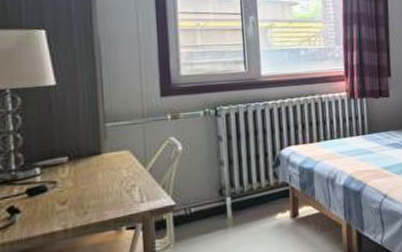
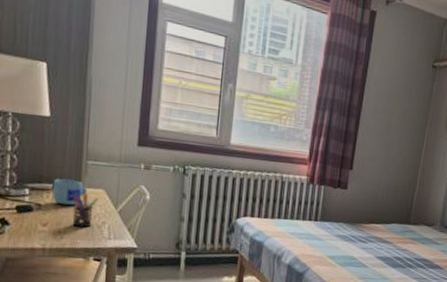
mug: none [68,146,110,177] -> present [52,178,88,206]
pen holder: none [94,158,123,197] -> present [72,193,98,228]

